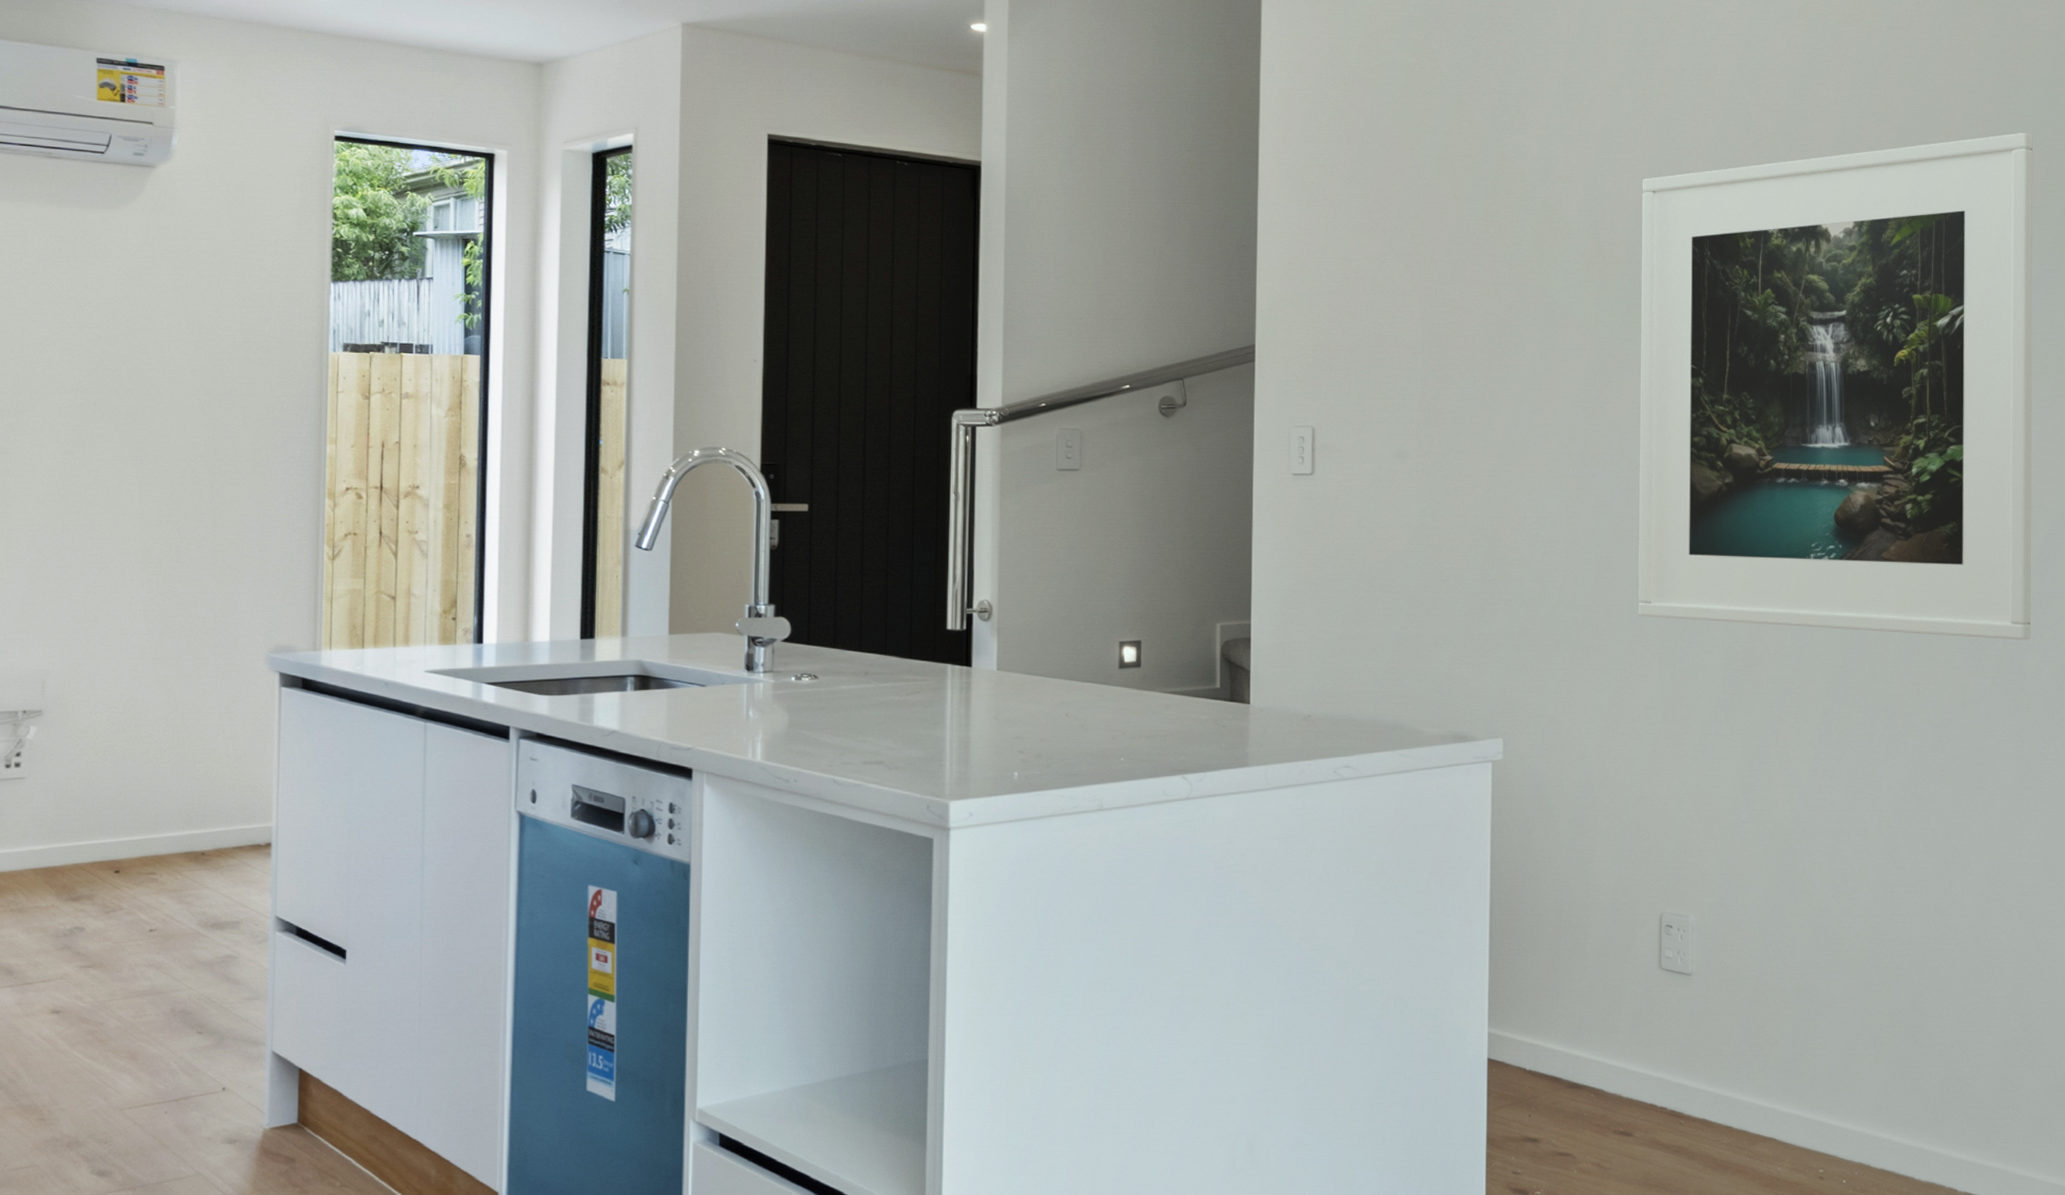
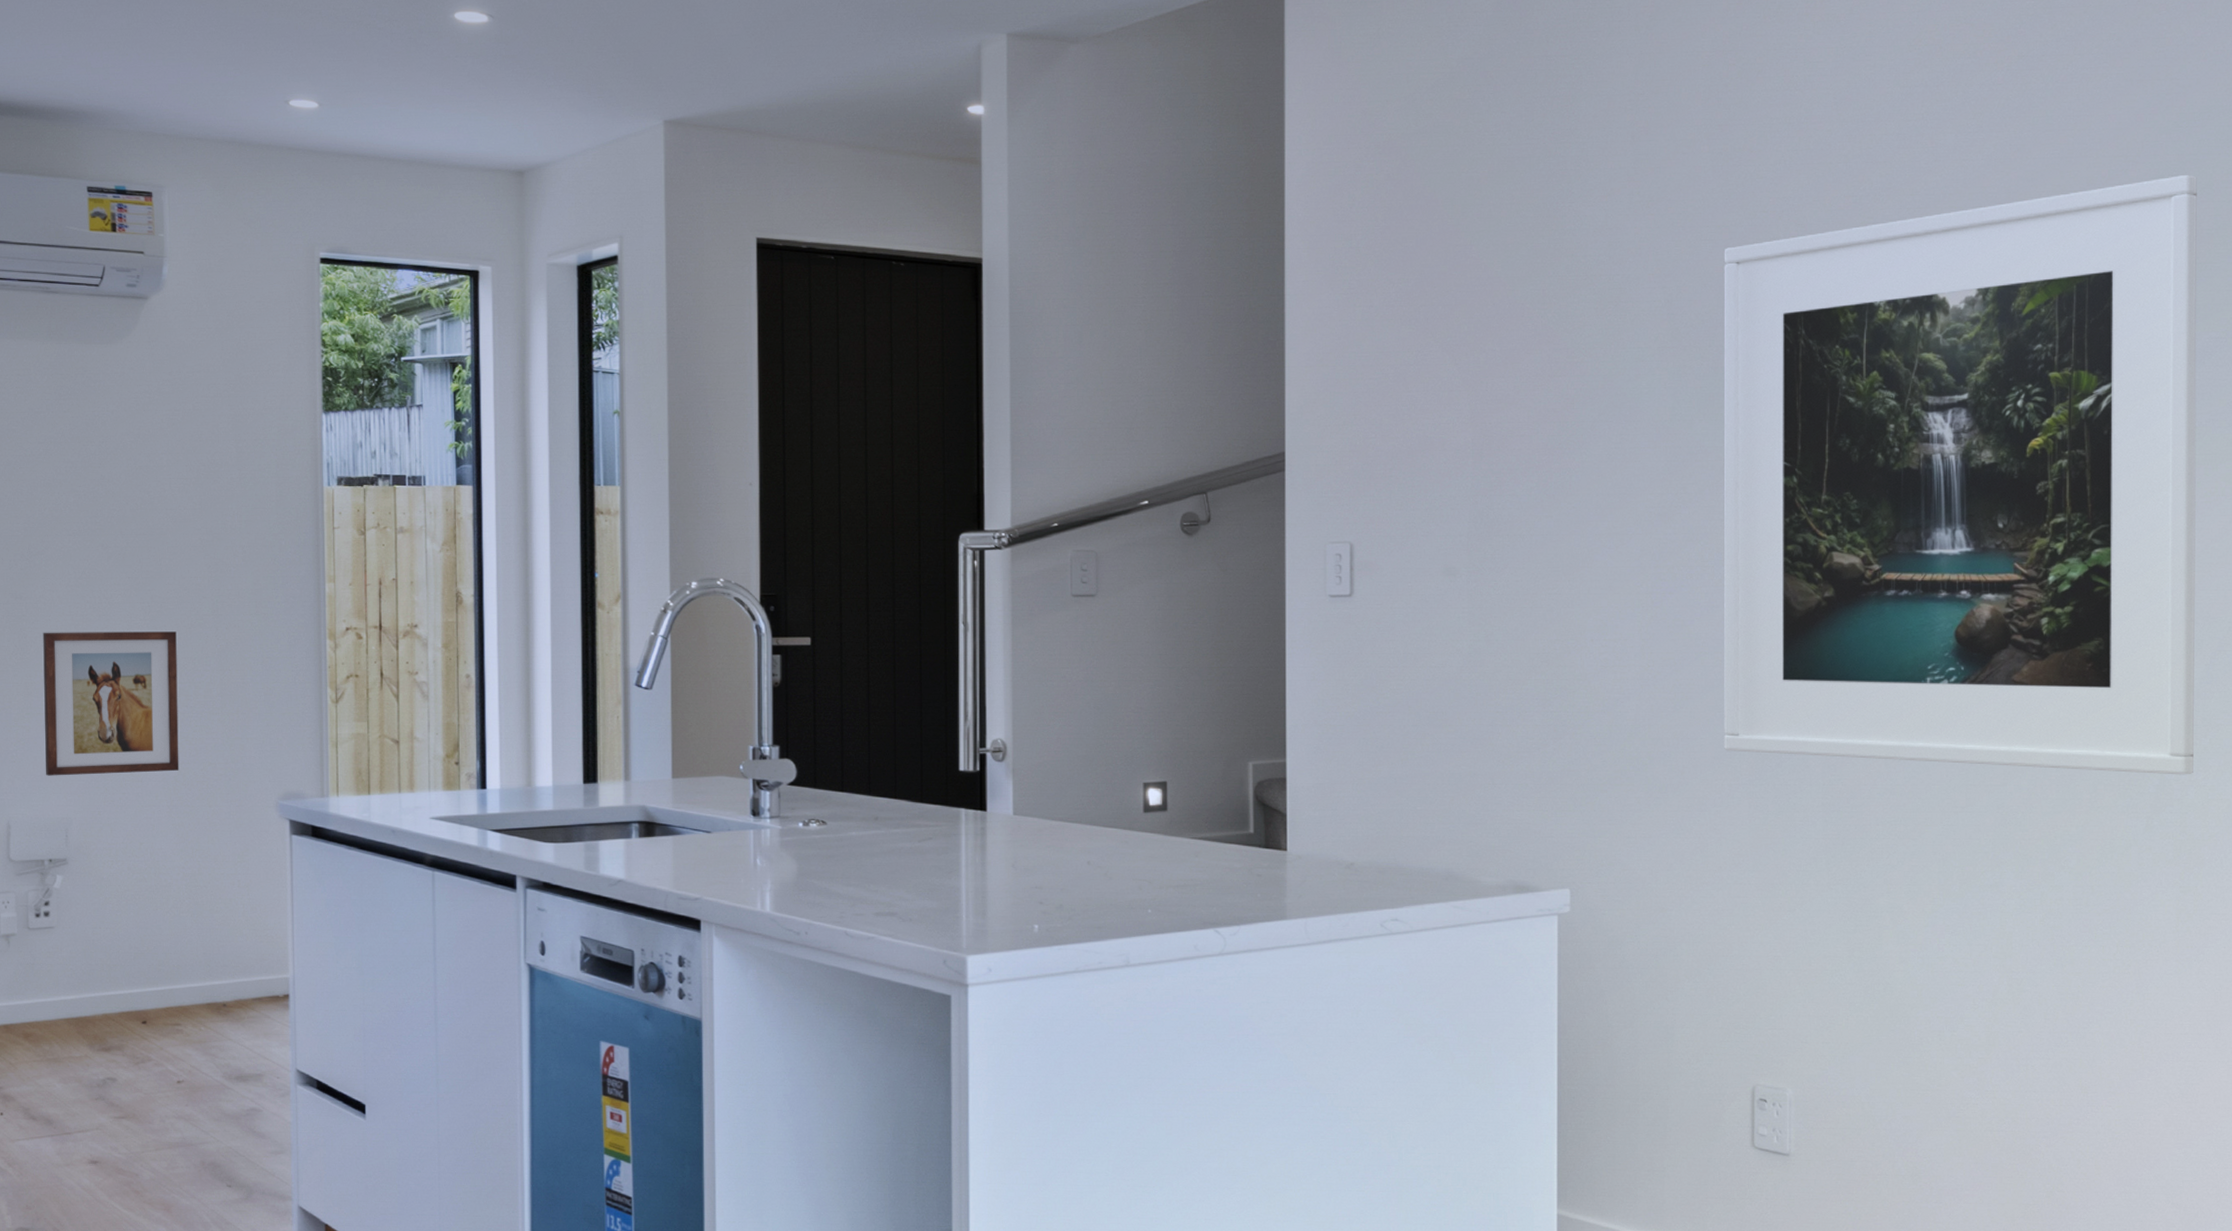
wall art: none [23,487,170,628] -> present [43,631,179,776]

